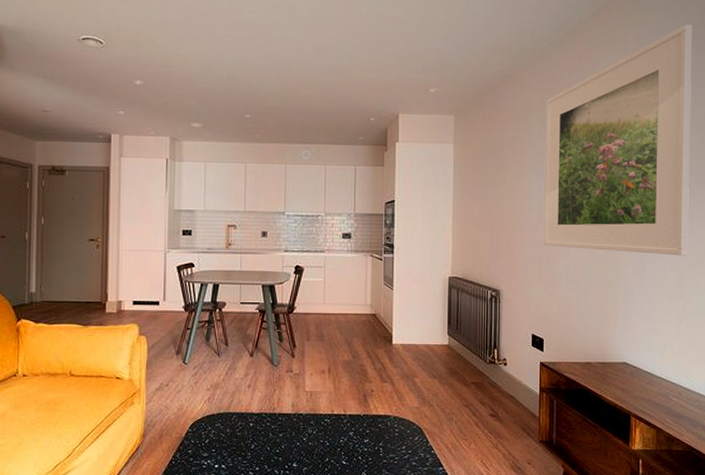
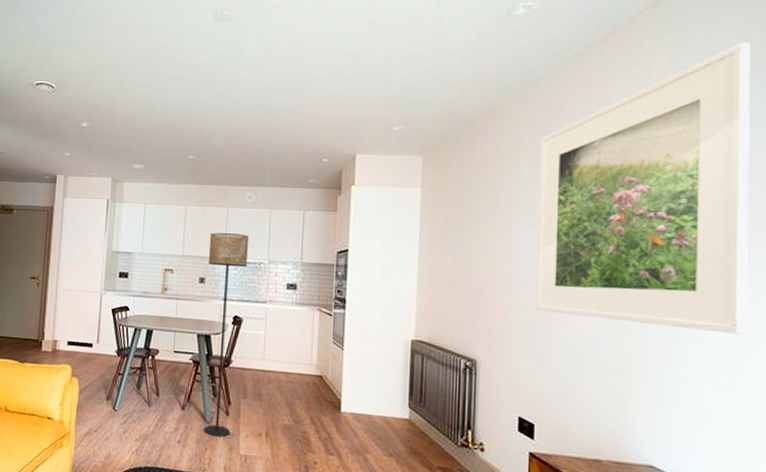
floor lamp: none [269,189,307,378] -> present [204,233,250,438]

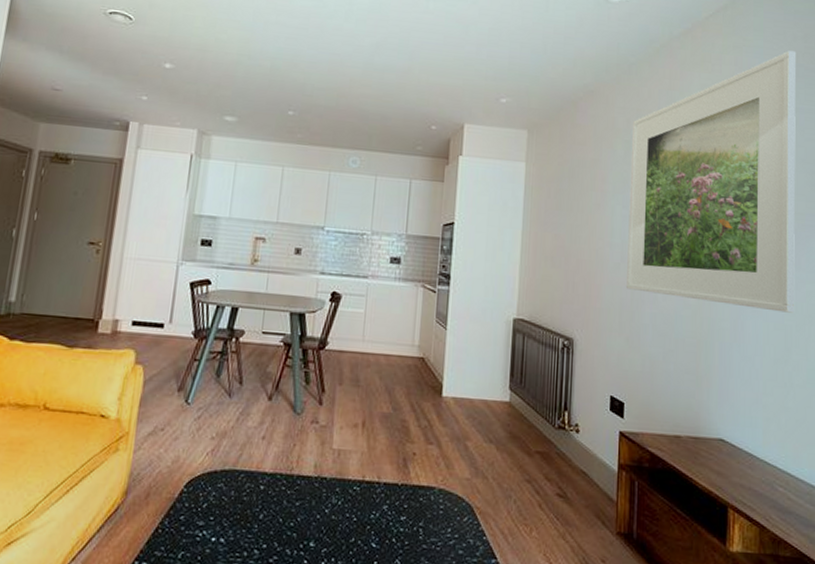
floor lamp: present [204,233,250,438] -> none [293,198,352,431]

